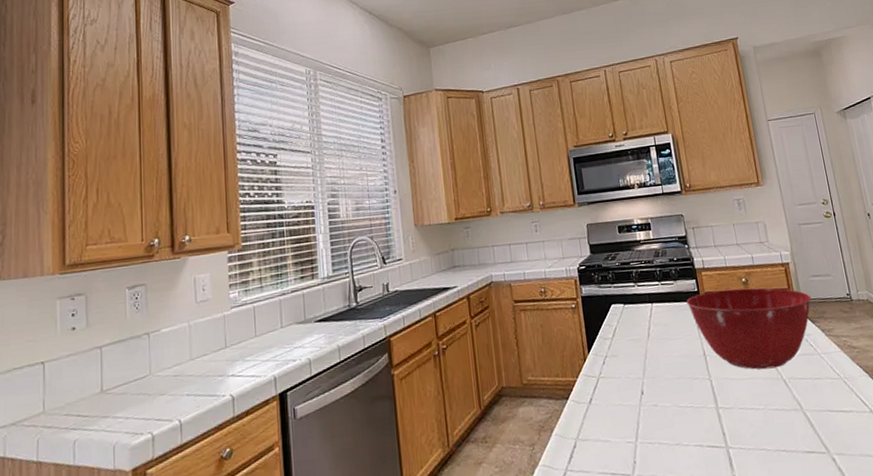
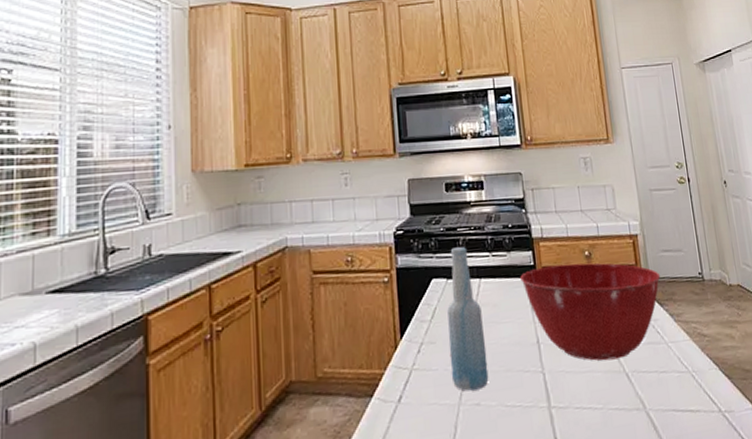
bottle: none [625,278,664,395] -> present [447,247,489,391]

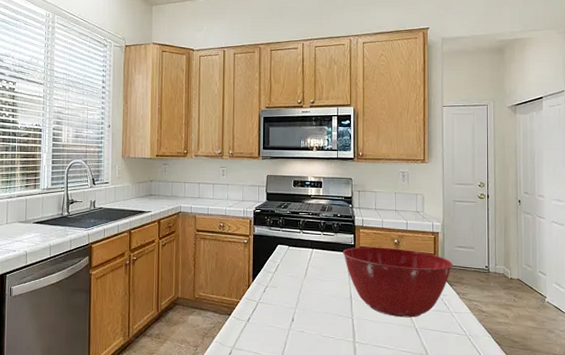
bottle: present [447,247,489,391] -> none [285,226,312,322]

